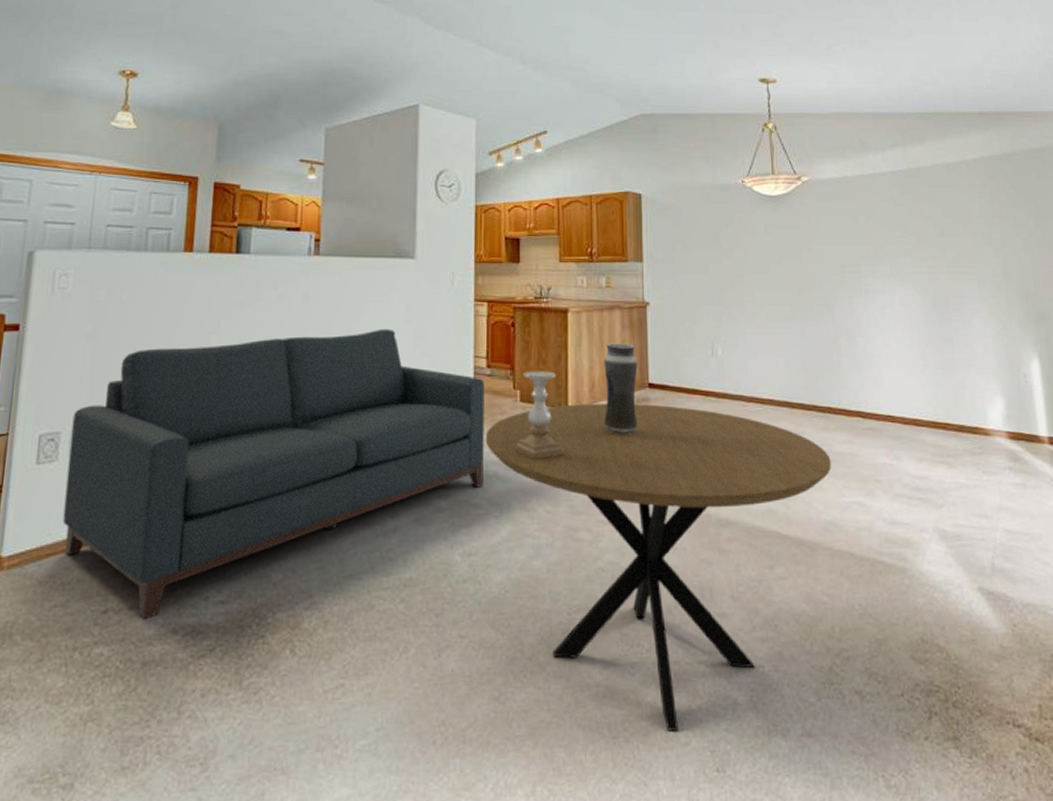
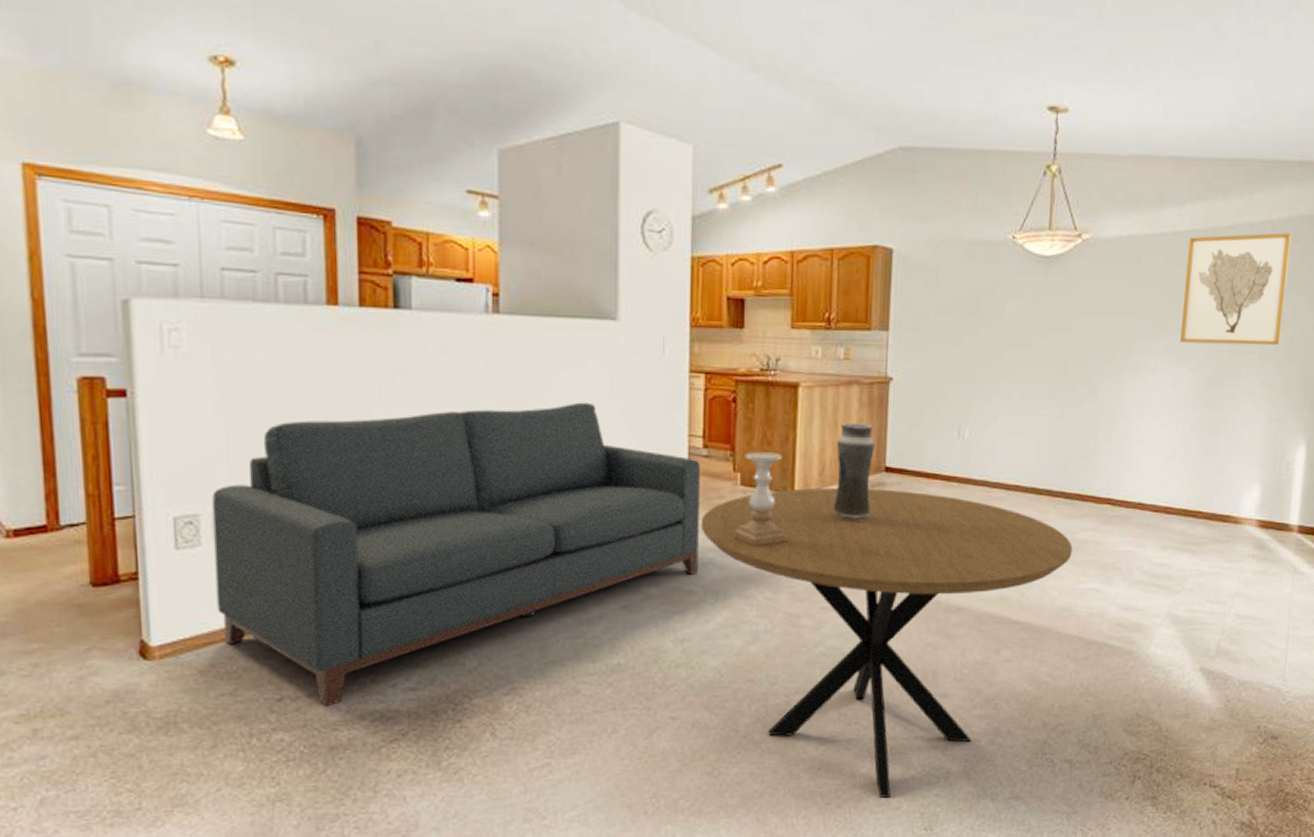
wall art: none [895,170,994,267] -> present [1179,232,1292,346]

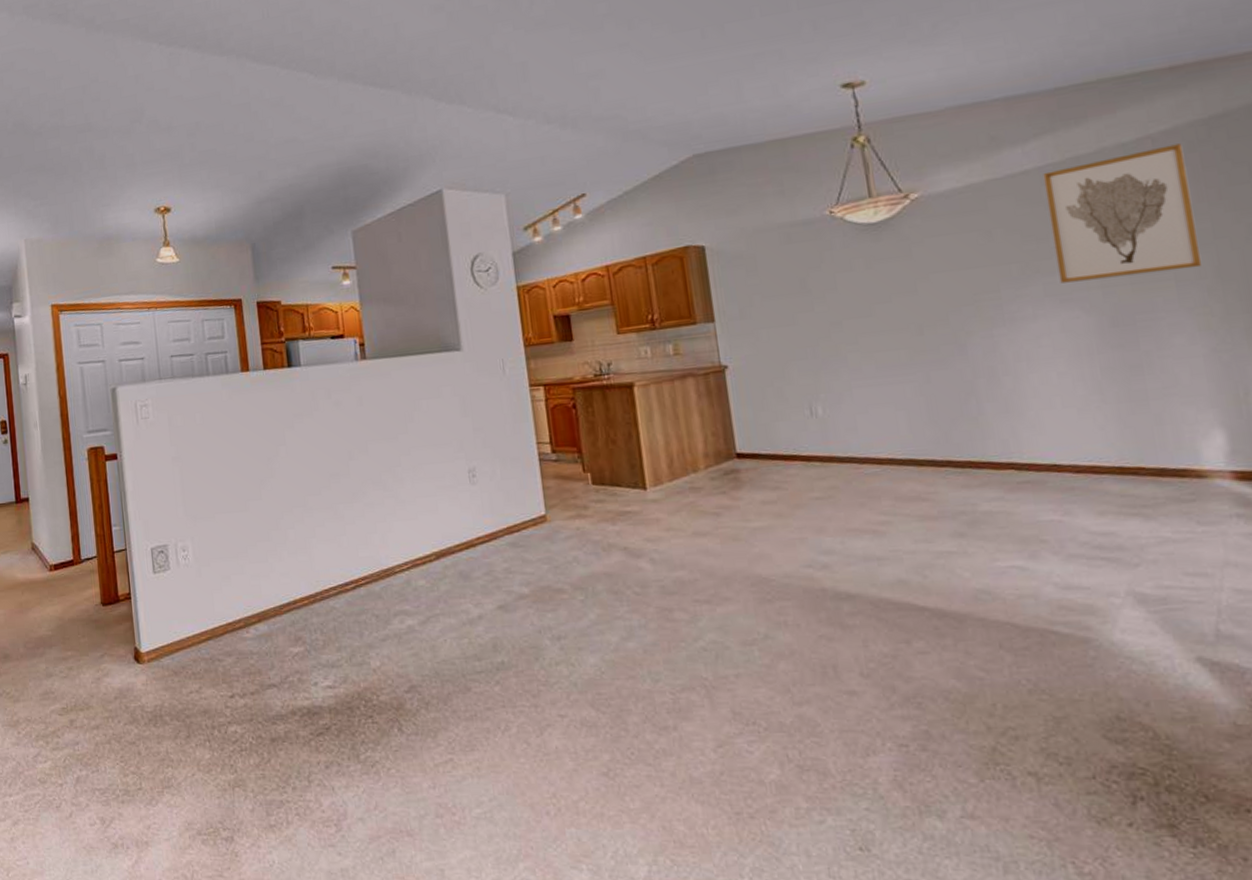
sofa: present [212,402,700,707] -> none [175,424,564,703]
dining table: present [700,488,1073,798] -> none [559,475,978,809]
candle holder: present [735,451,788,547] -> none [592,450,648,543]
vase: present [833,422,875,522] -> none [681,412,729,512]

